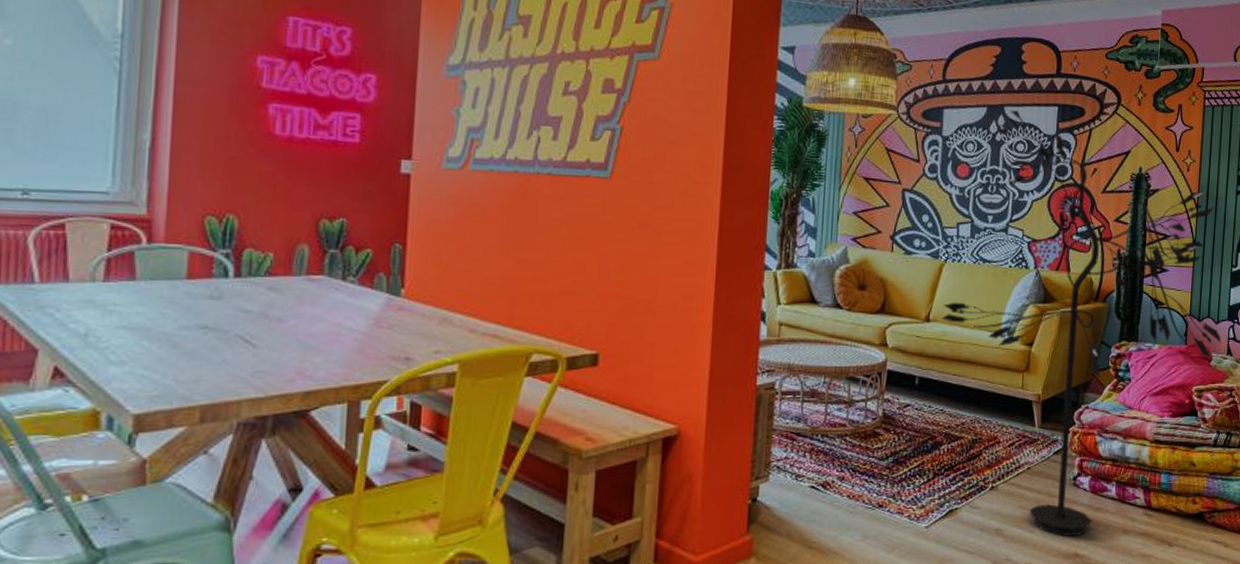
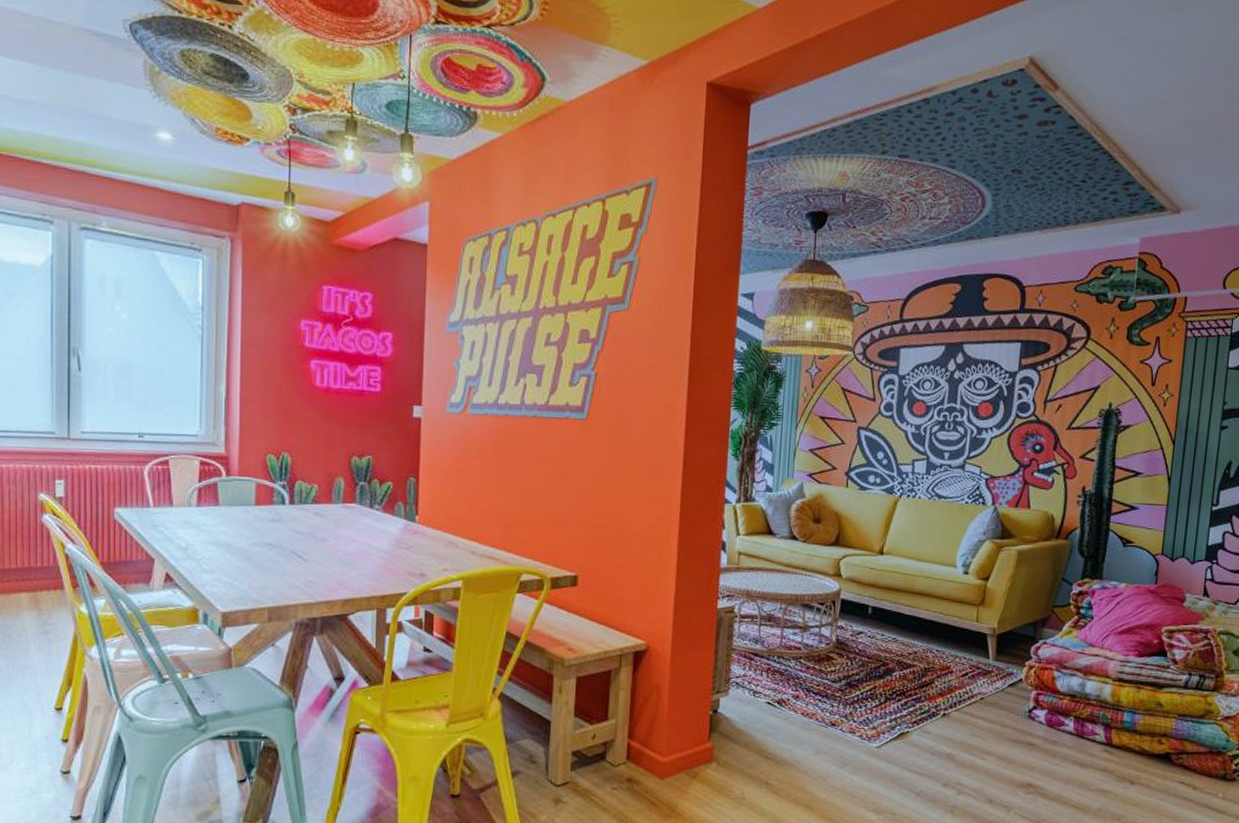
floor lamp: present [941,109,1221,537] -> none [895,347,1197,767]

